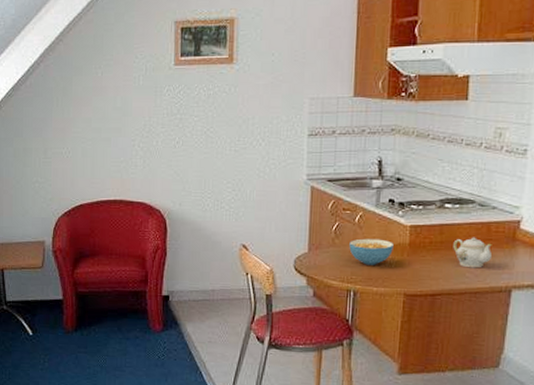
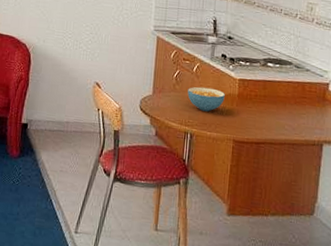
teapot: present [453,237,492,268] -> none [274,94,306,122]

